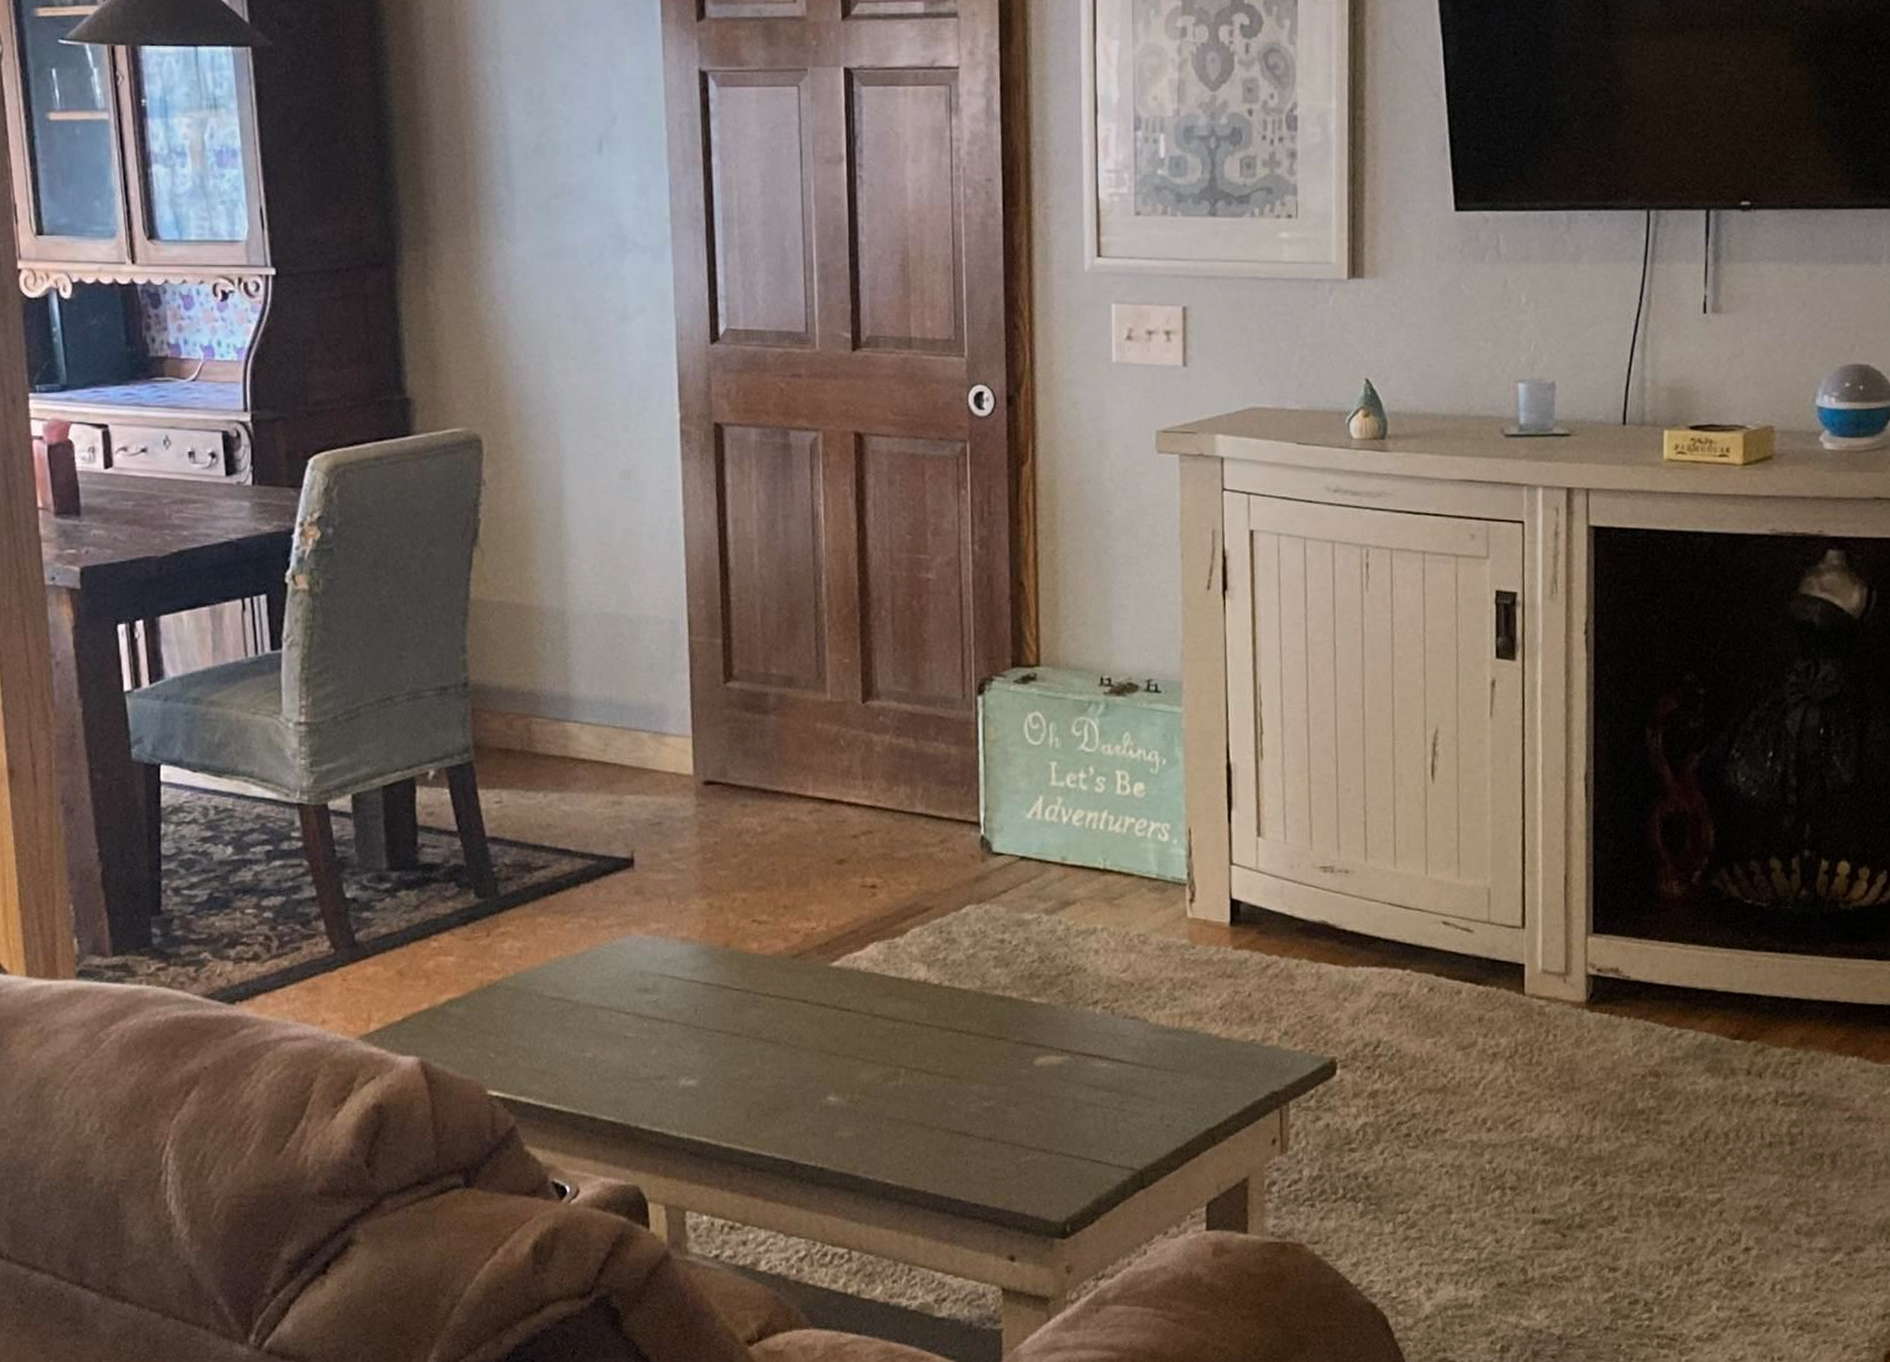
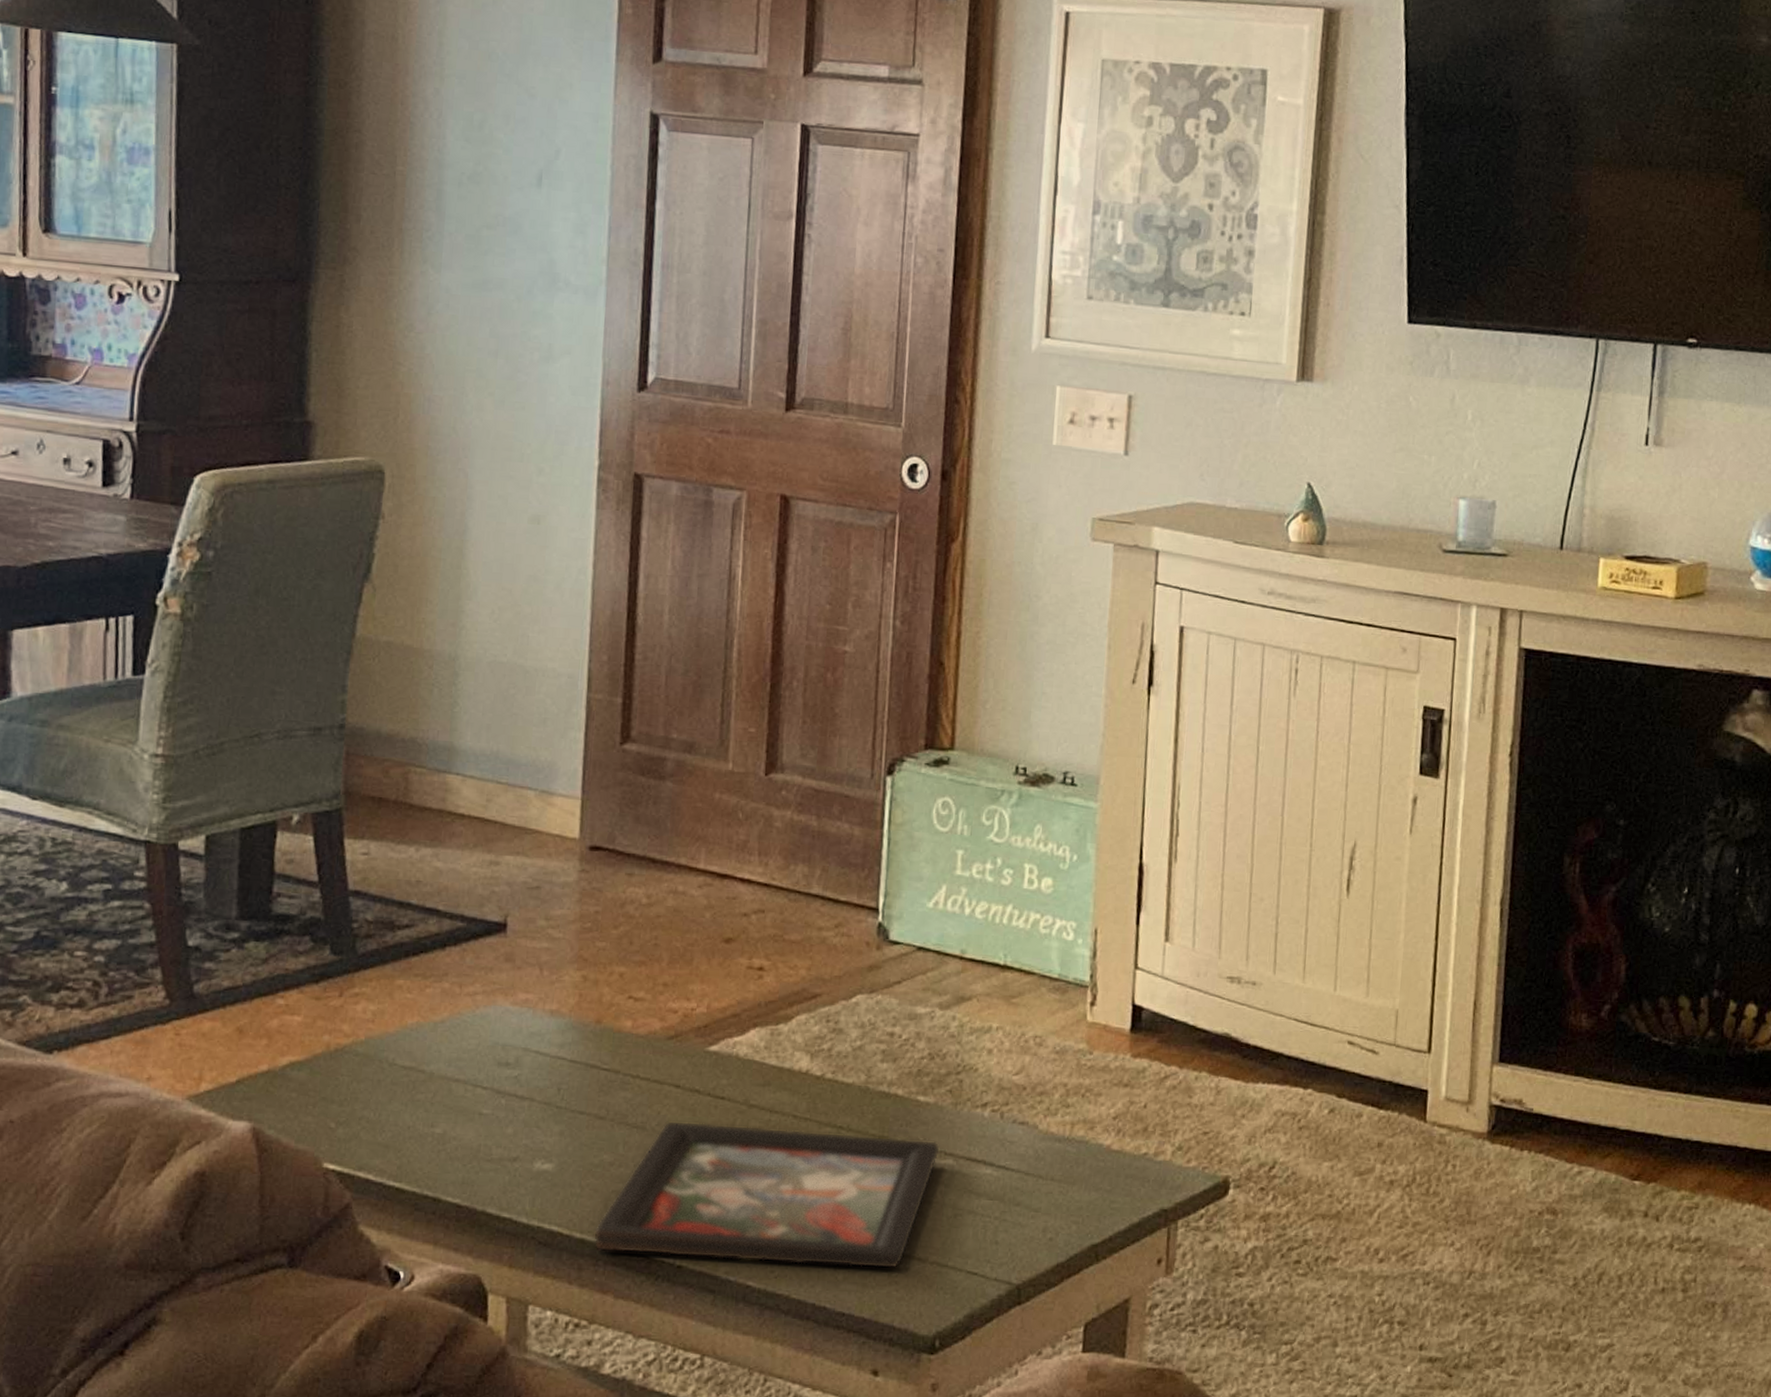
decorative tray: none [739,1033,1056,1162] -> present [593,1120,940,1269]

